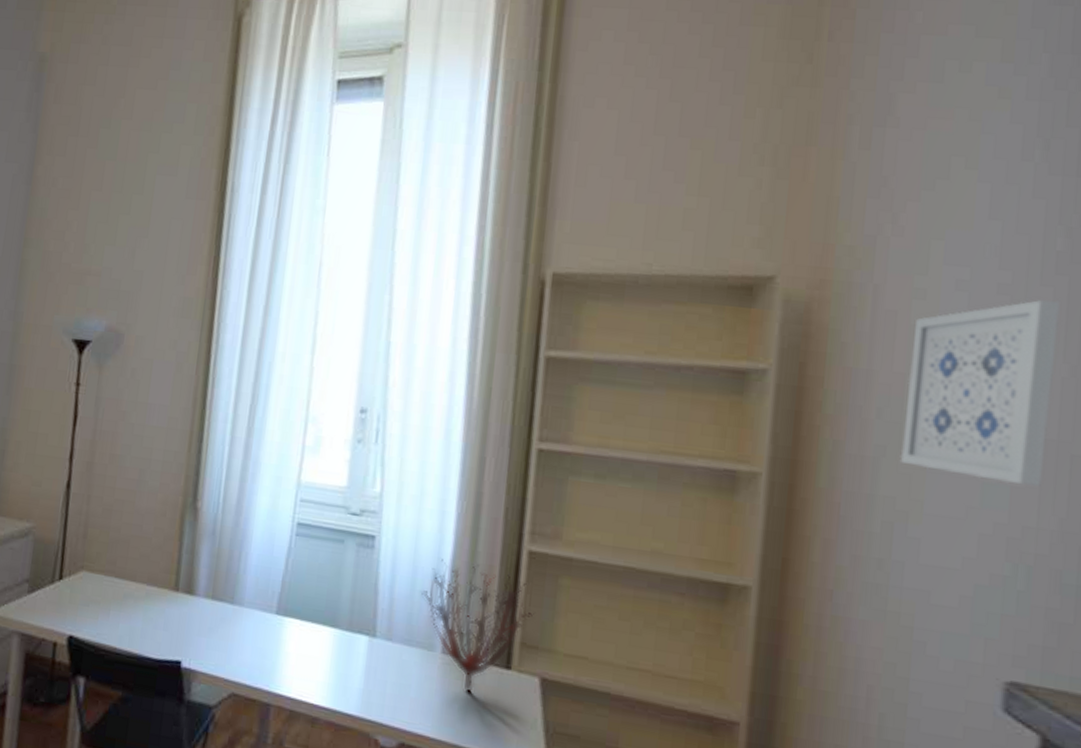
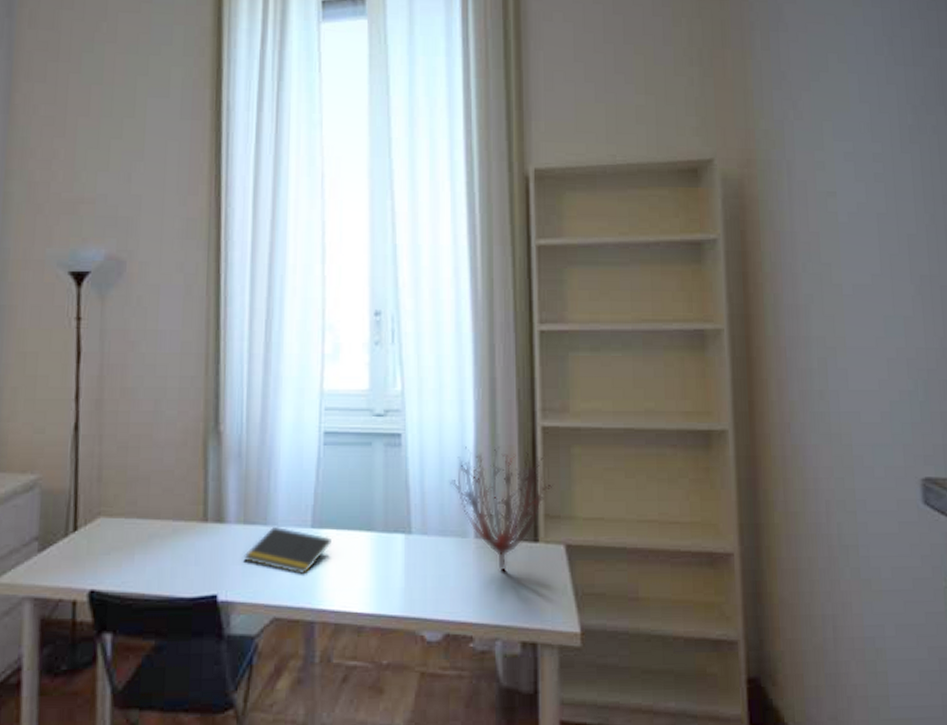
notepad: none [209,606,295,658] -> present [244,526,332,575]
wall art: present [899,300,1061,486] -> none [820,164,925,315]

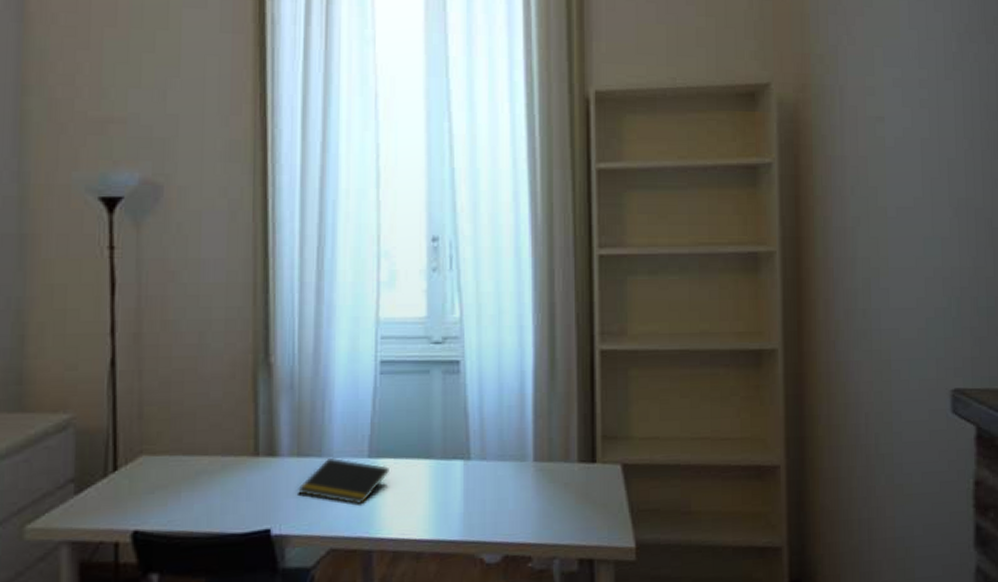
plant: present [450,446,555,572] -> none [509,371,612,493]

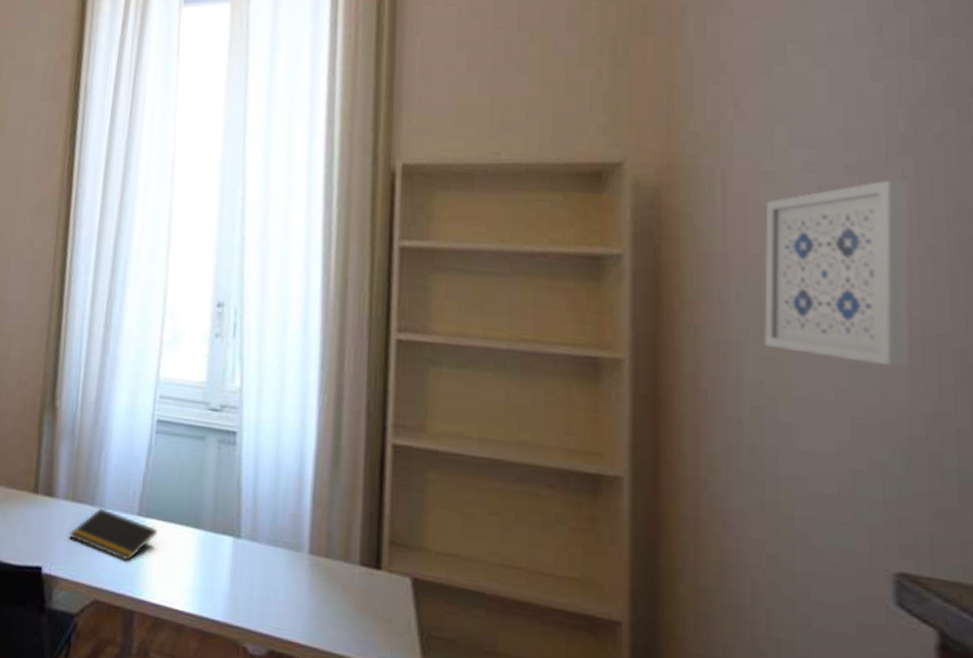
wall art: none [869,90,960,236] -> present [763,179,911,367]

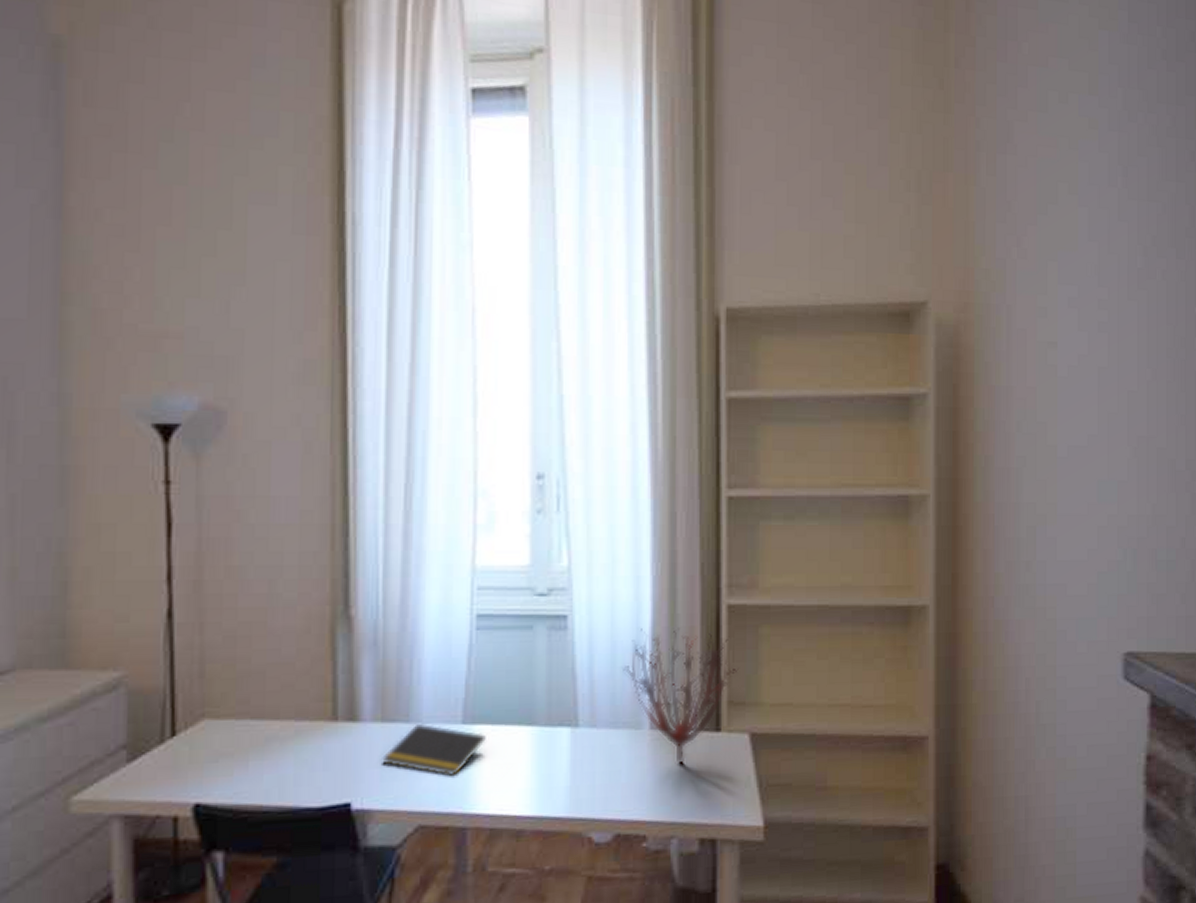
plant: none [285,454,404,596] -> present [623,628,740,765]
wall art: present [763,179,911,367] -> none [1036,312,1143,479]

